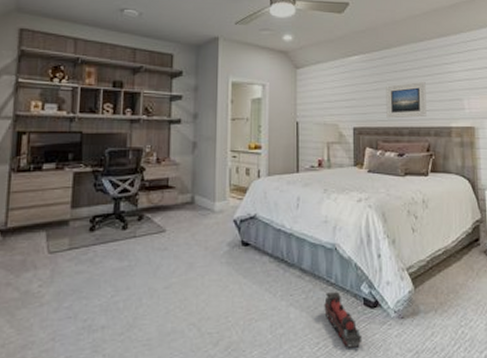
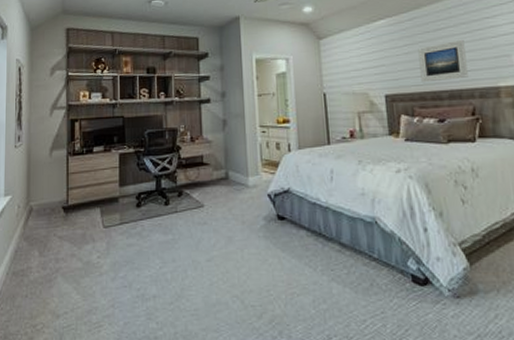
toy train: present [324,291,363,348] -> none [368,266,414,327]

